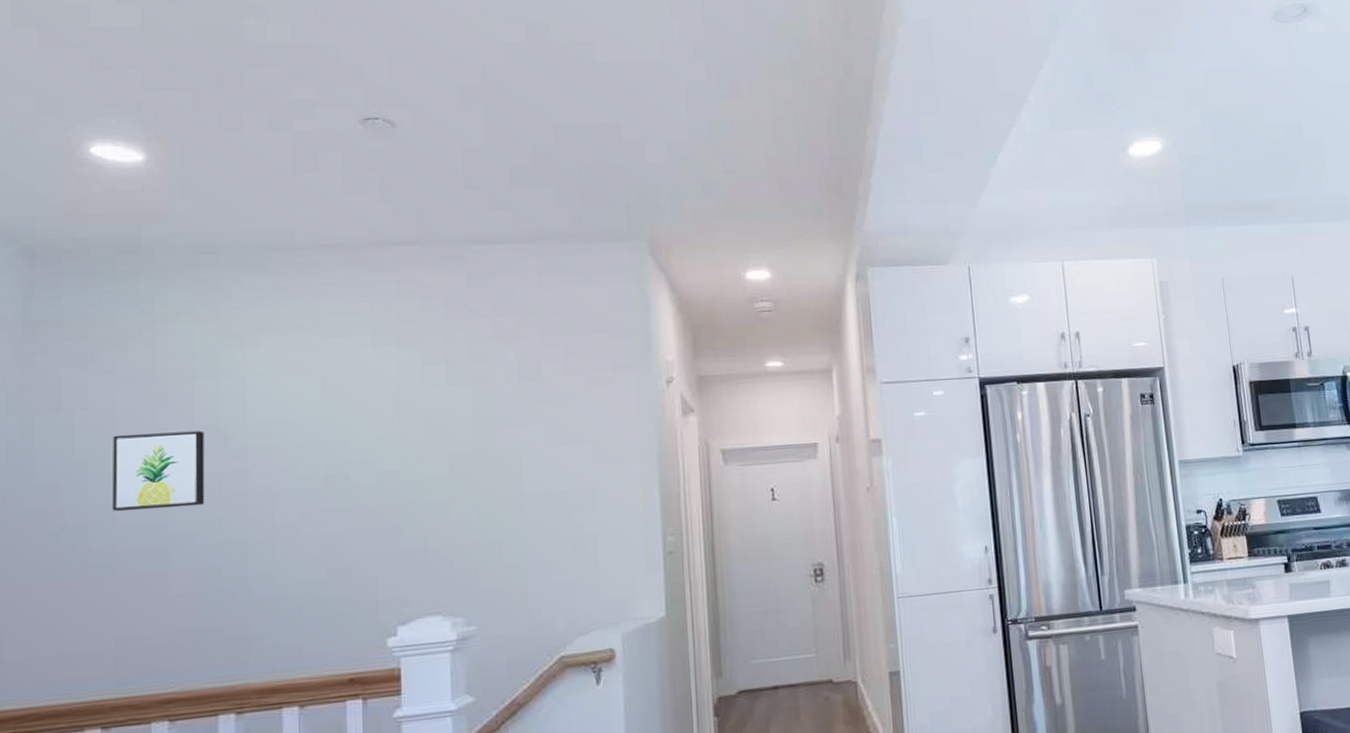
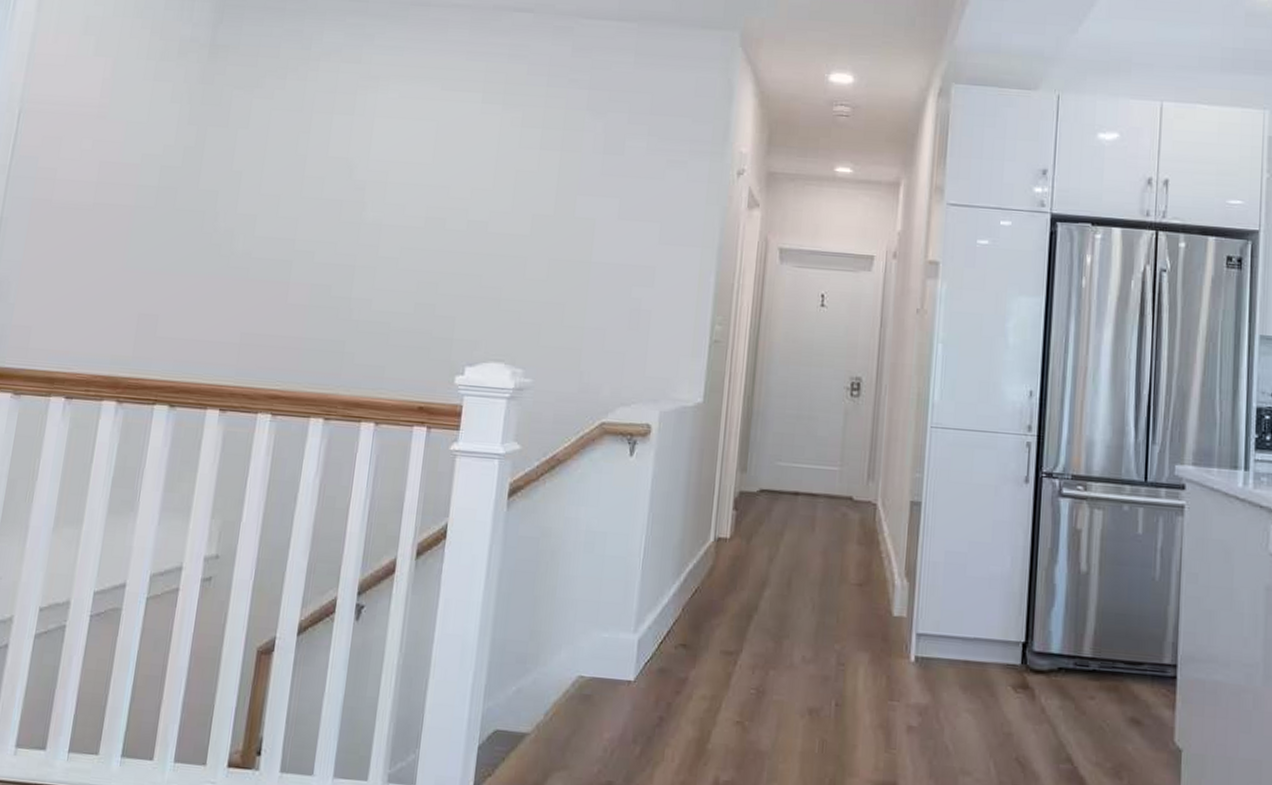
wall art: present [111,430,205,512] -> none [254,154,335,228]

